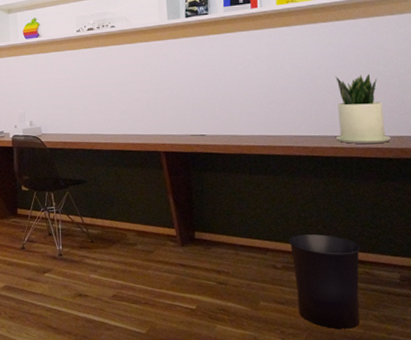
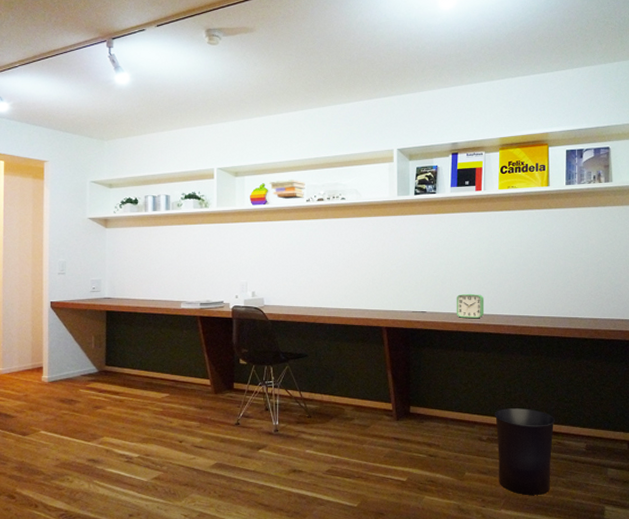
books: none [39,12,75,31] -> present [268,180,305,199]
alarm clock: none [237,115,270,141] -> present [456,294,485,319]
planter: present [335,73,391,144] -> none [541,259,587,325]

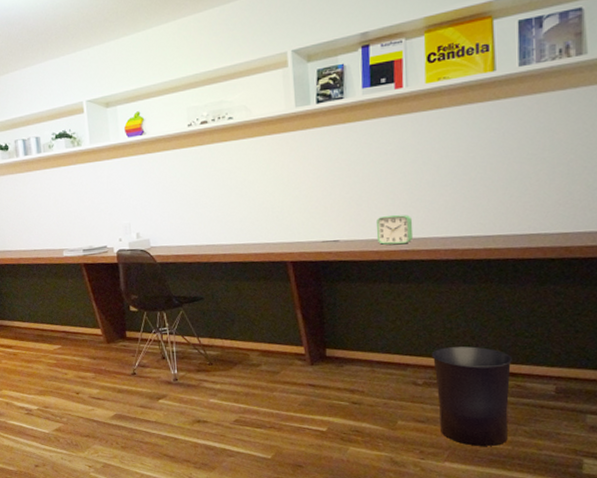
books: present [268,180,305,199] -> none [143,103,186,127]

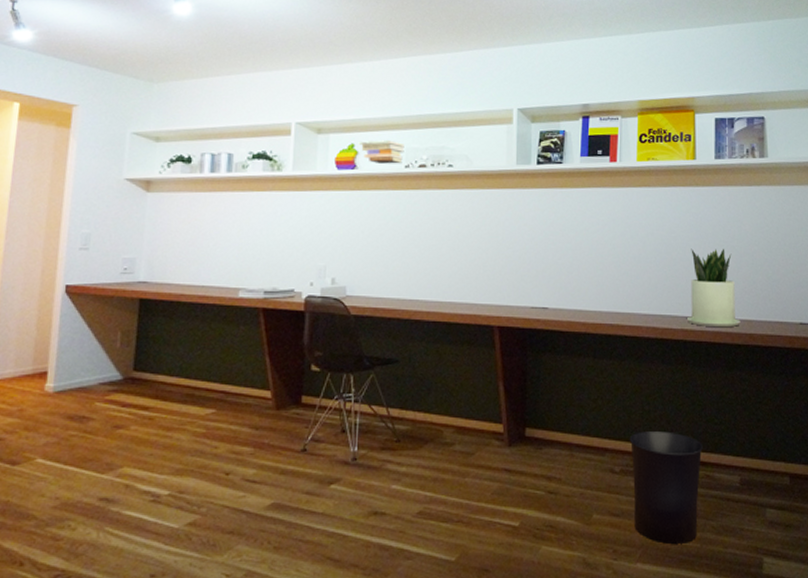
books: none [143,103,186,127] -> present [358,140,405,164]
alarm clock: present [376,215,414,245] -> none [584,287,619,318]
planter: none [489,161,554,244] -> present [686,248,740,328]

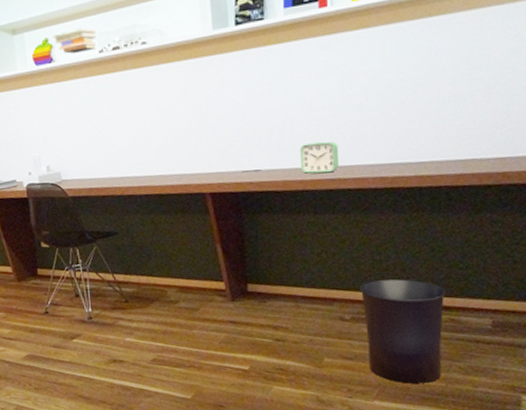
alarm clock: none [584,287,619,318] -> present [300,141,340,174]
planter: present [686,248,740,328] -> none [421,82,490,171]

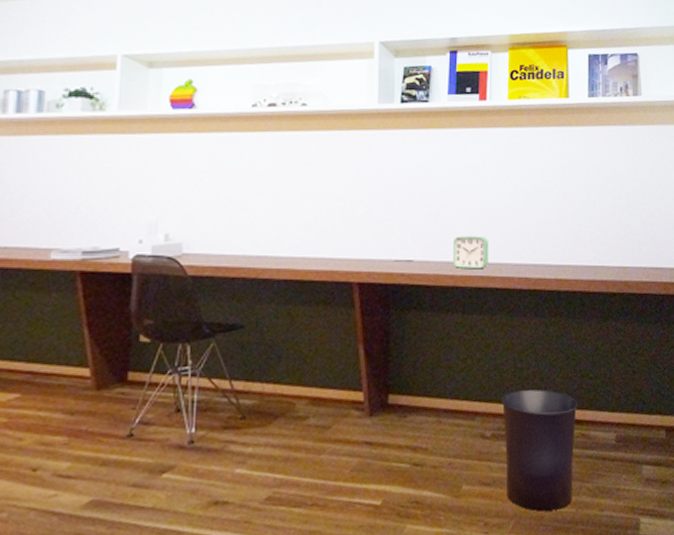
books: present [51,28,96,54] -> none [197,75,252,103]

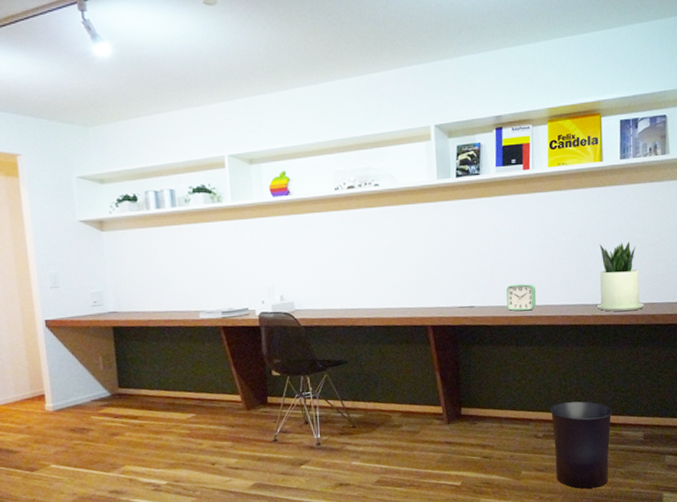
planter: none [560,191,615,276] -> present [596,241,644,312]

